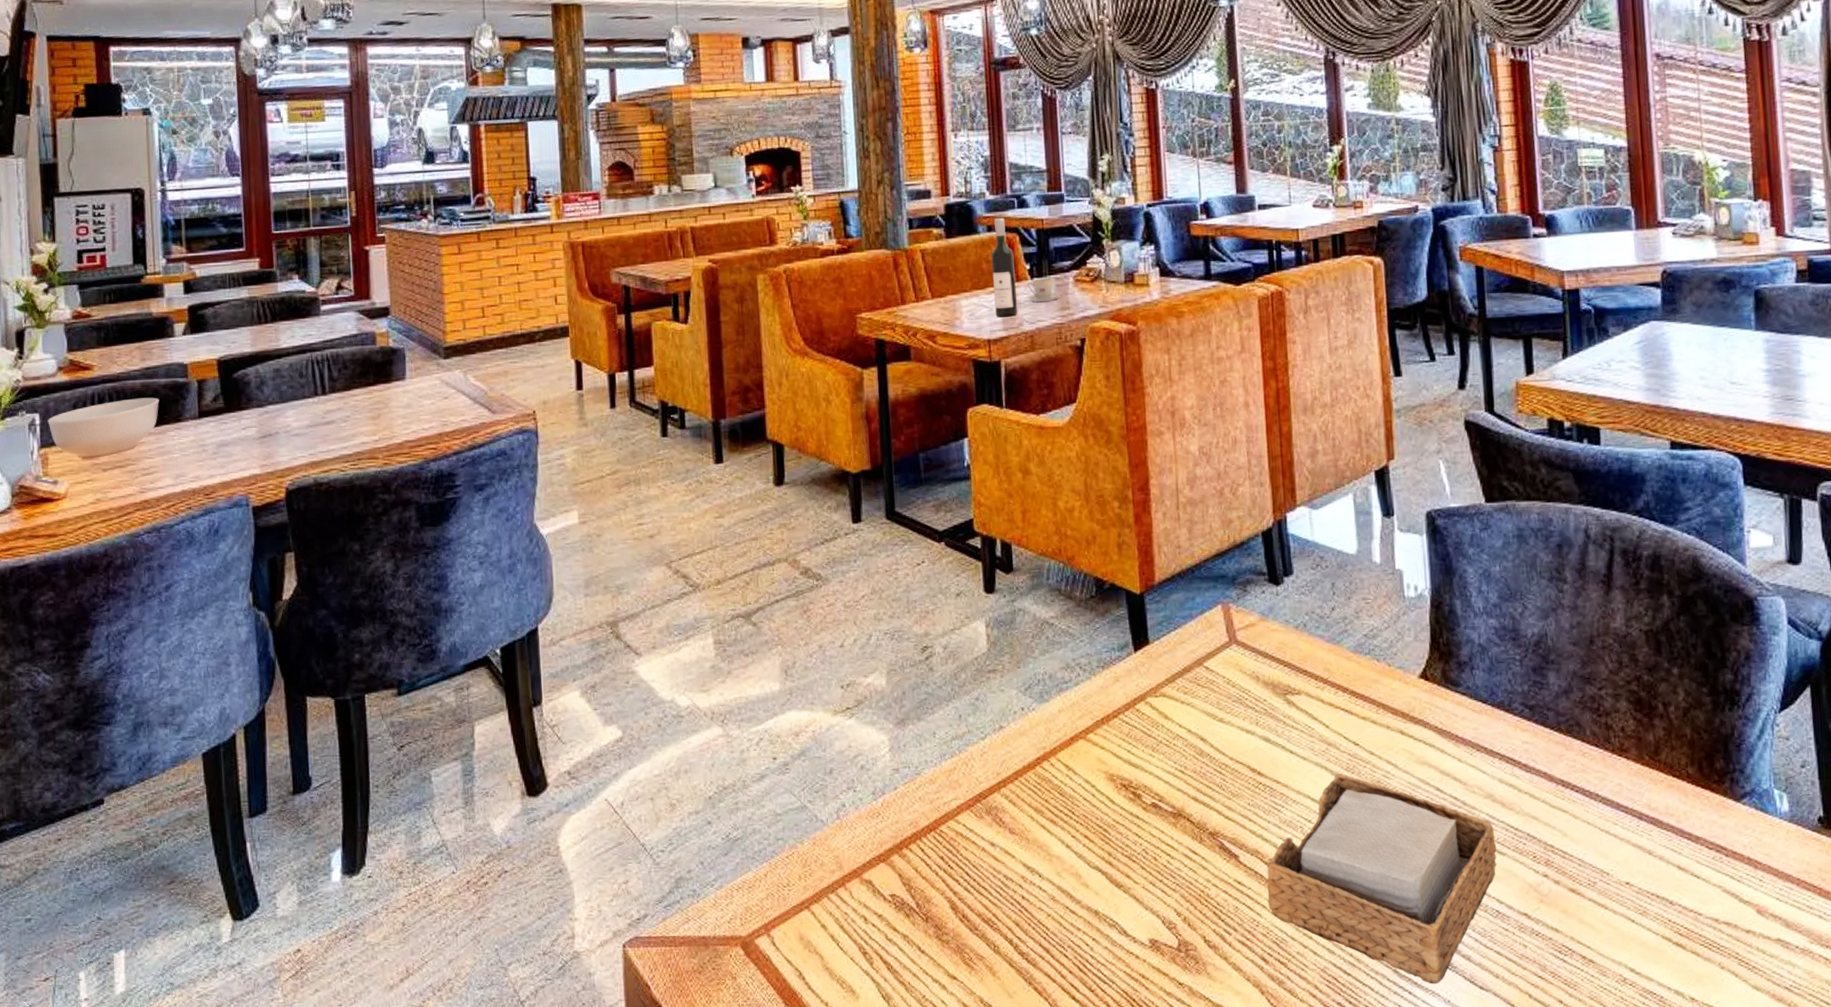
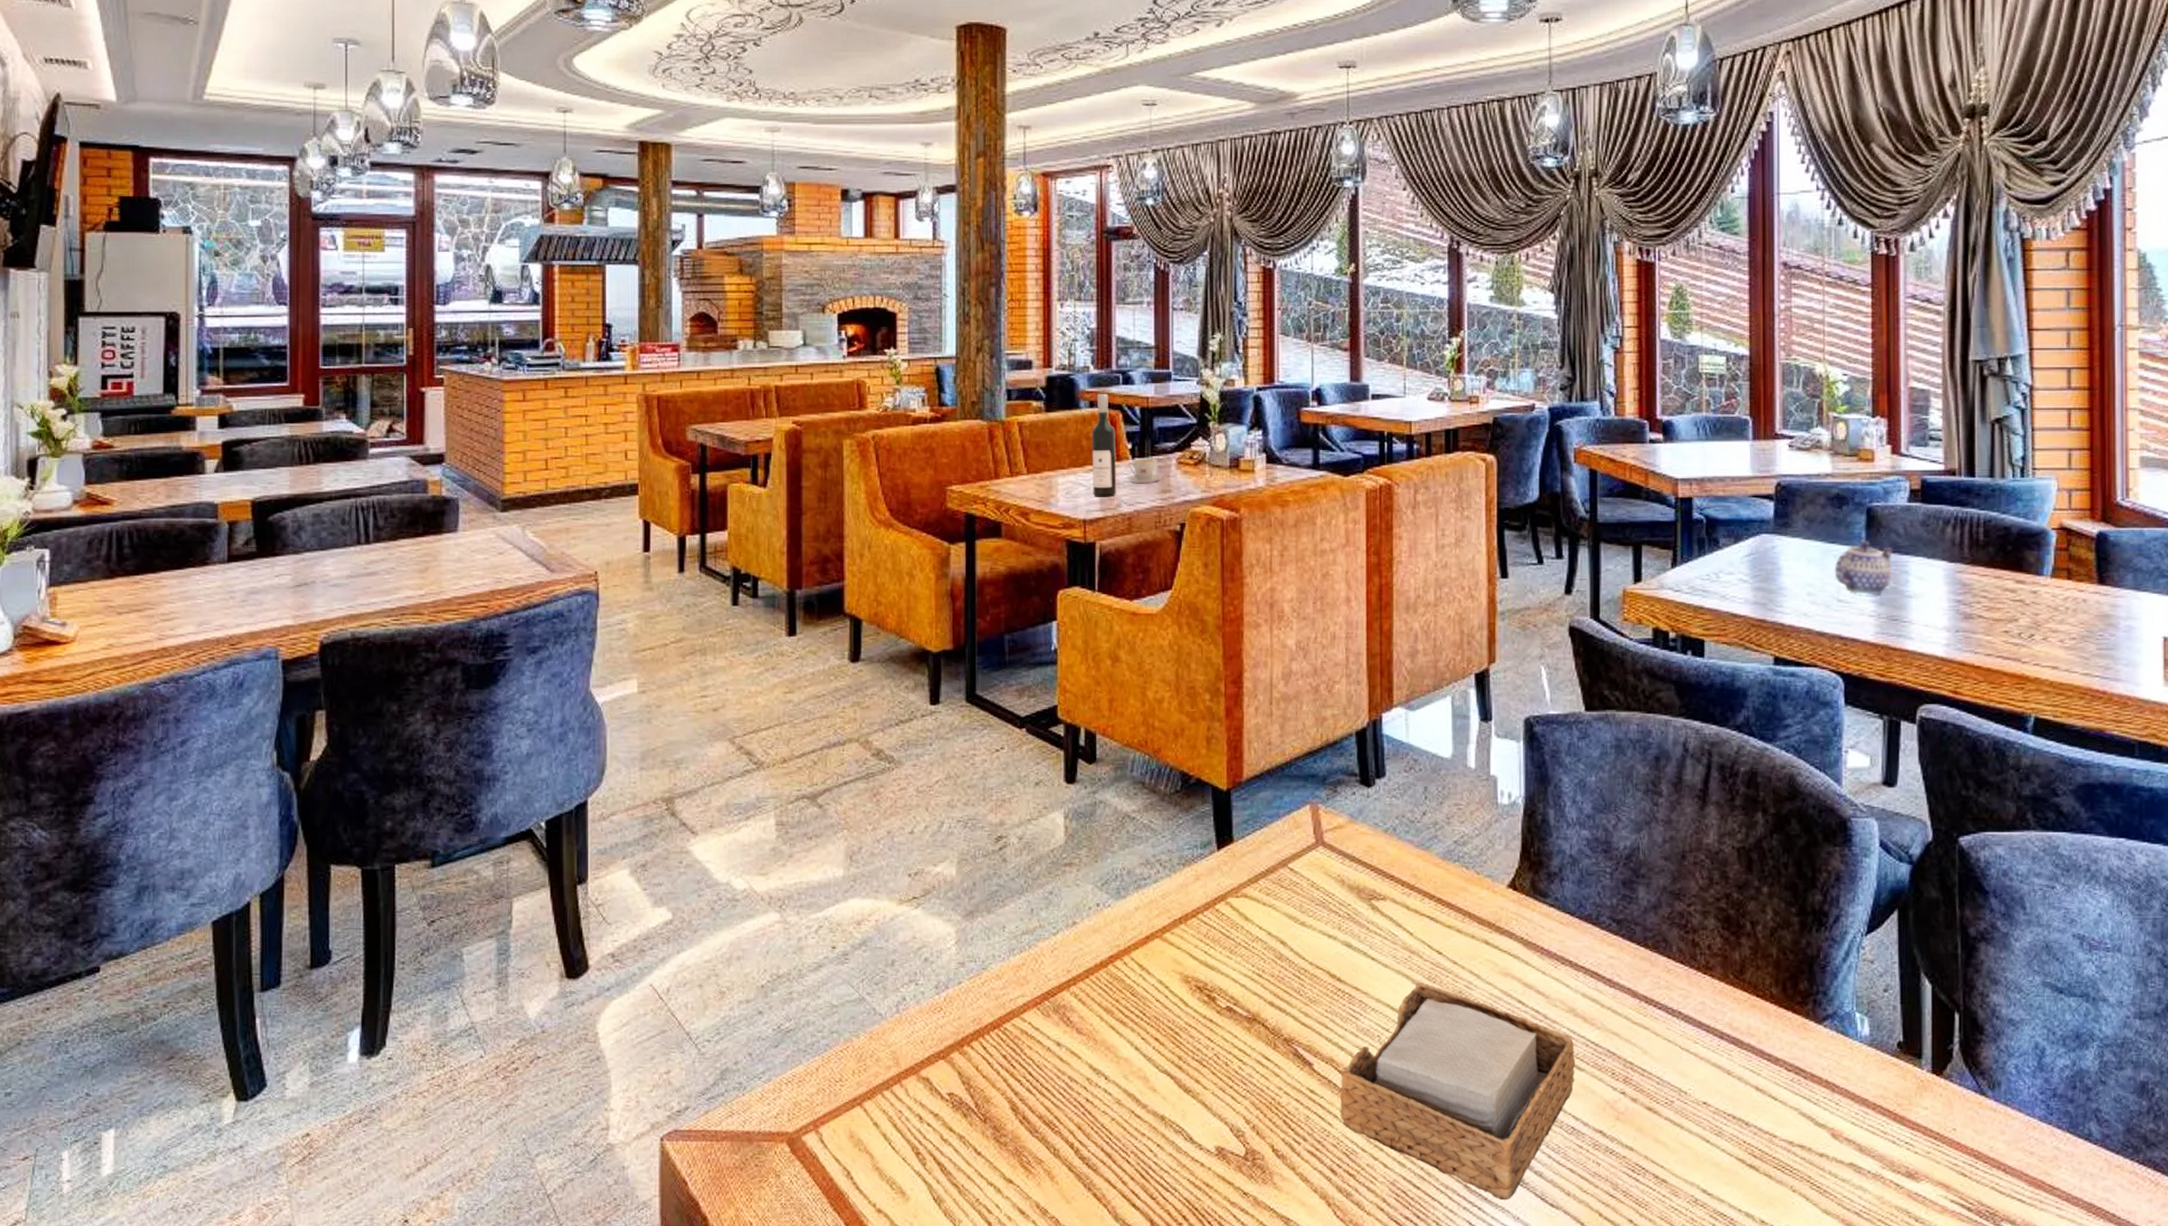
bowl: present [47,397,160,459] -> none [58,538,185,601]
teapot: none [1725,322,1784,377] -> present [1834,540,1892,595]

